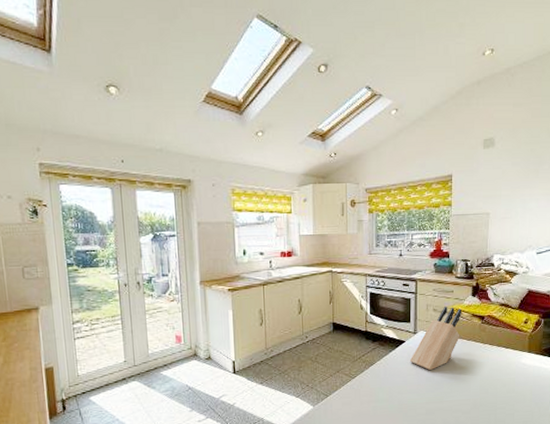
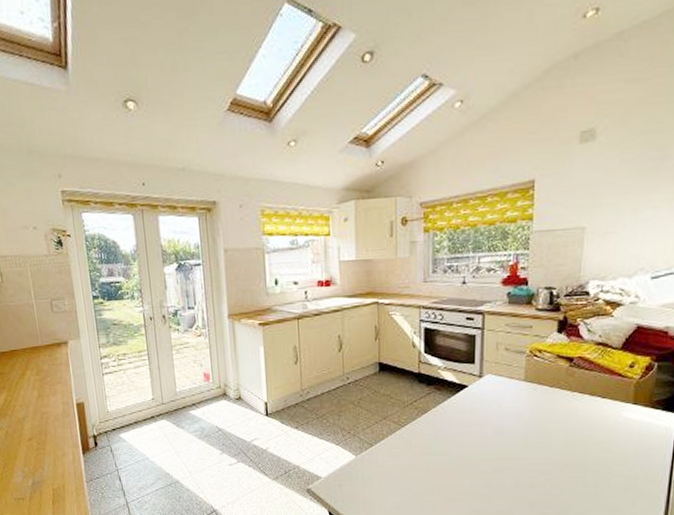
knife block: present [409,306,461,371] -> none [473,344,543,422]

